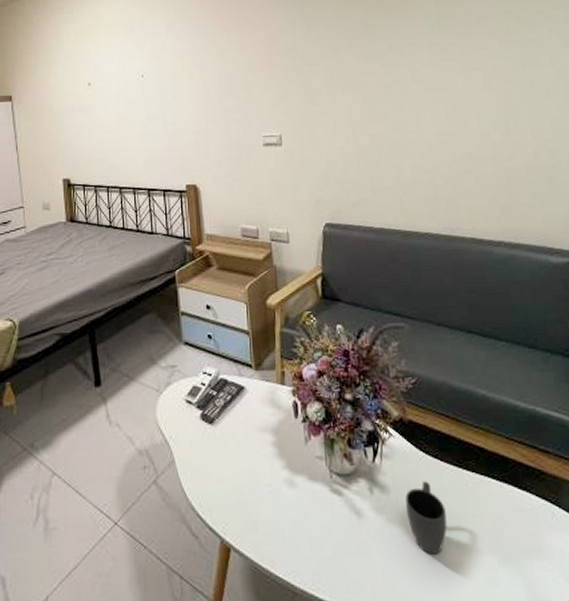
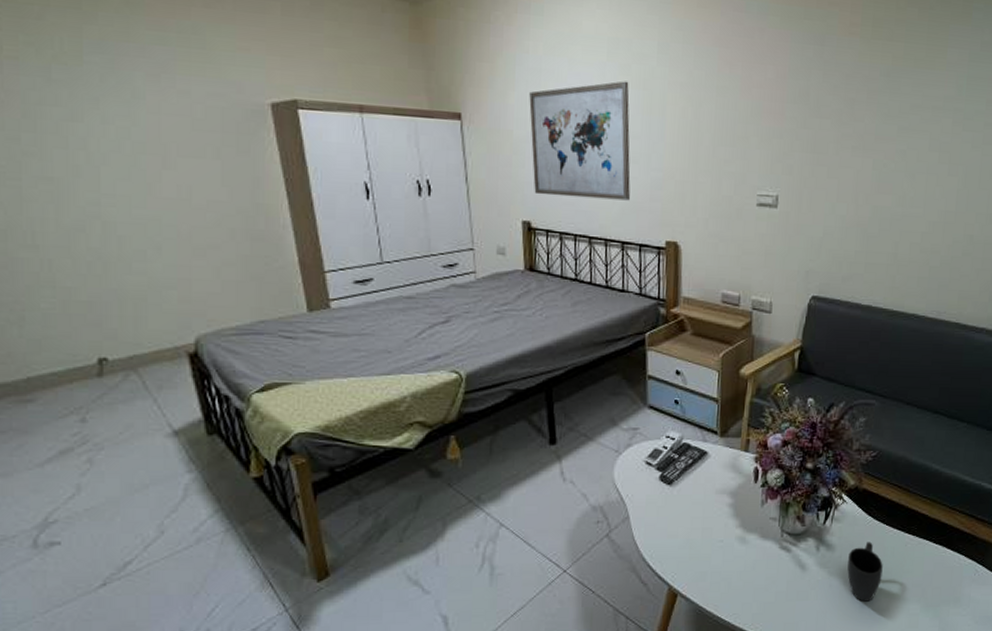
wall art: none [65,55,152,155] -> present [529,81,631,201]

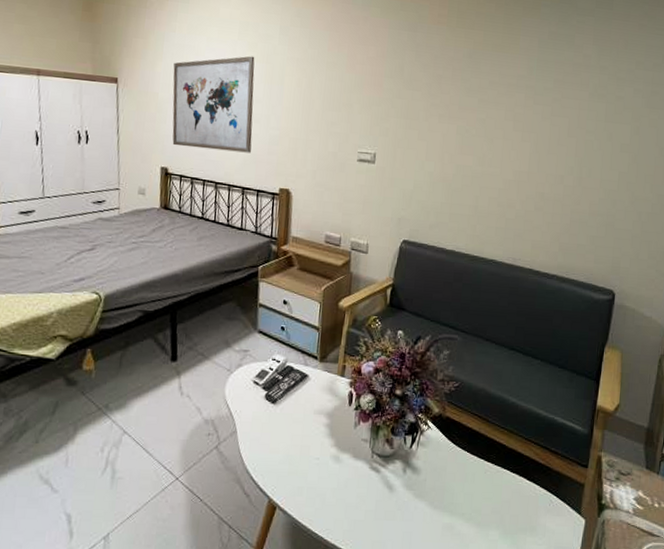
mug: present [847,542,883,602] -> none [431,467,464,525]

